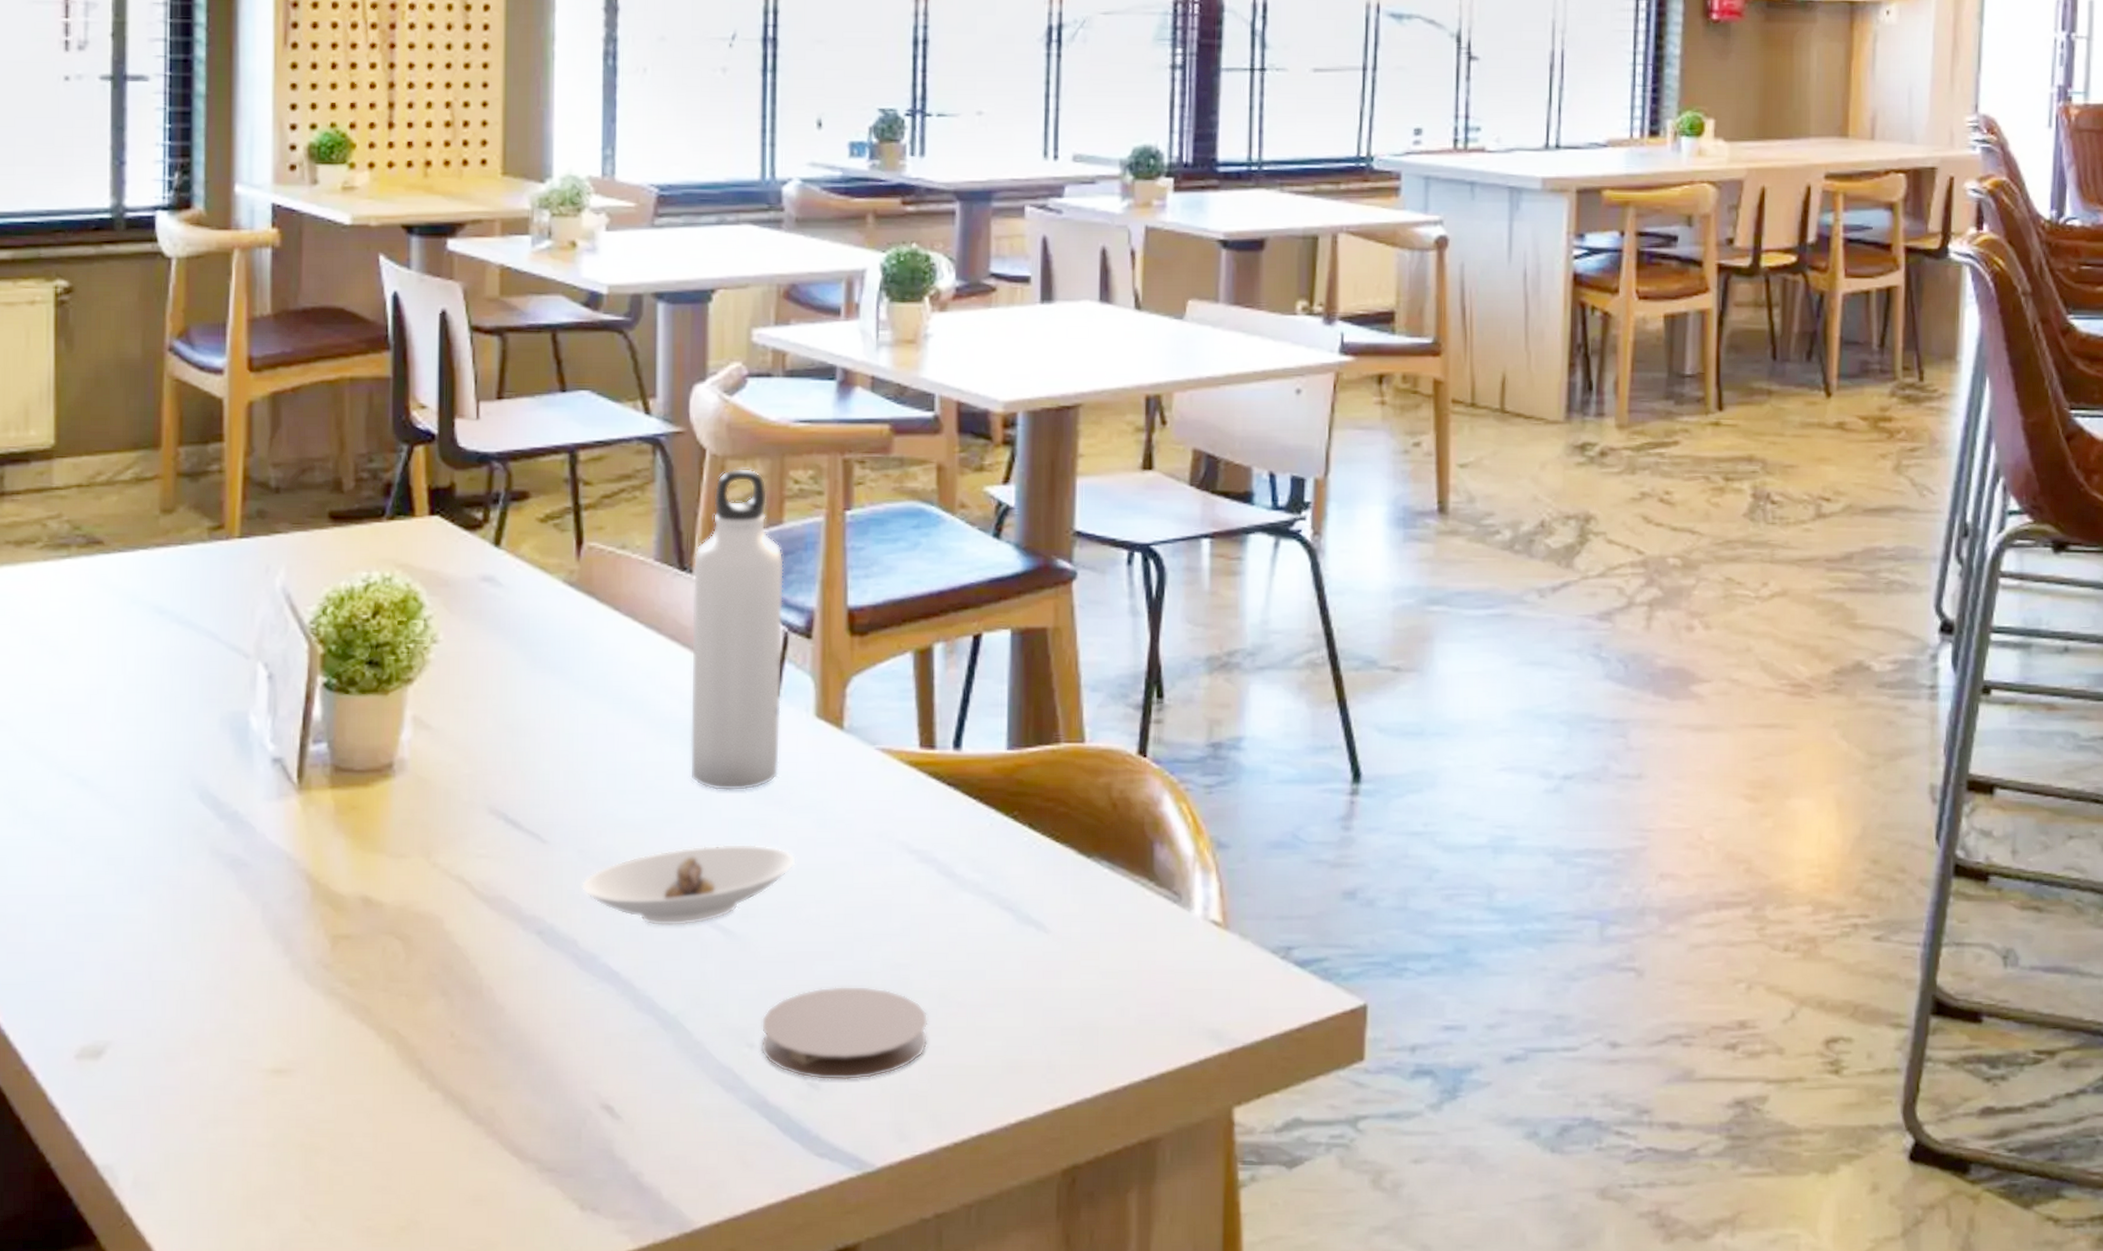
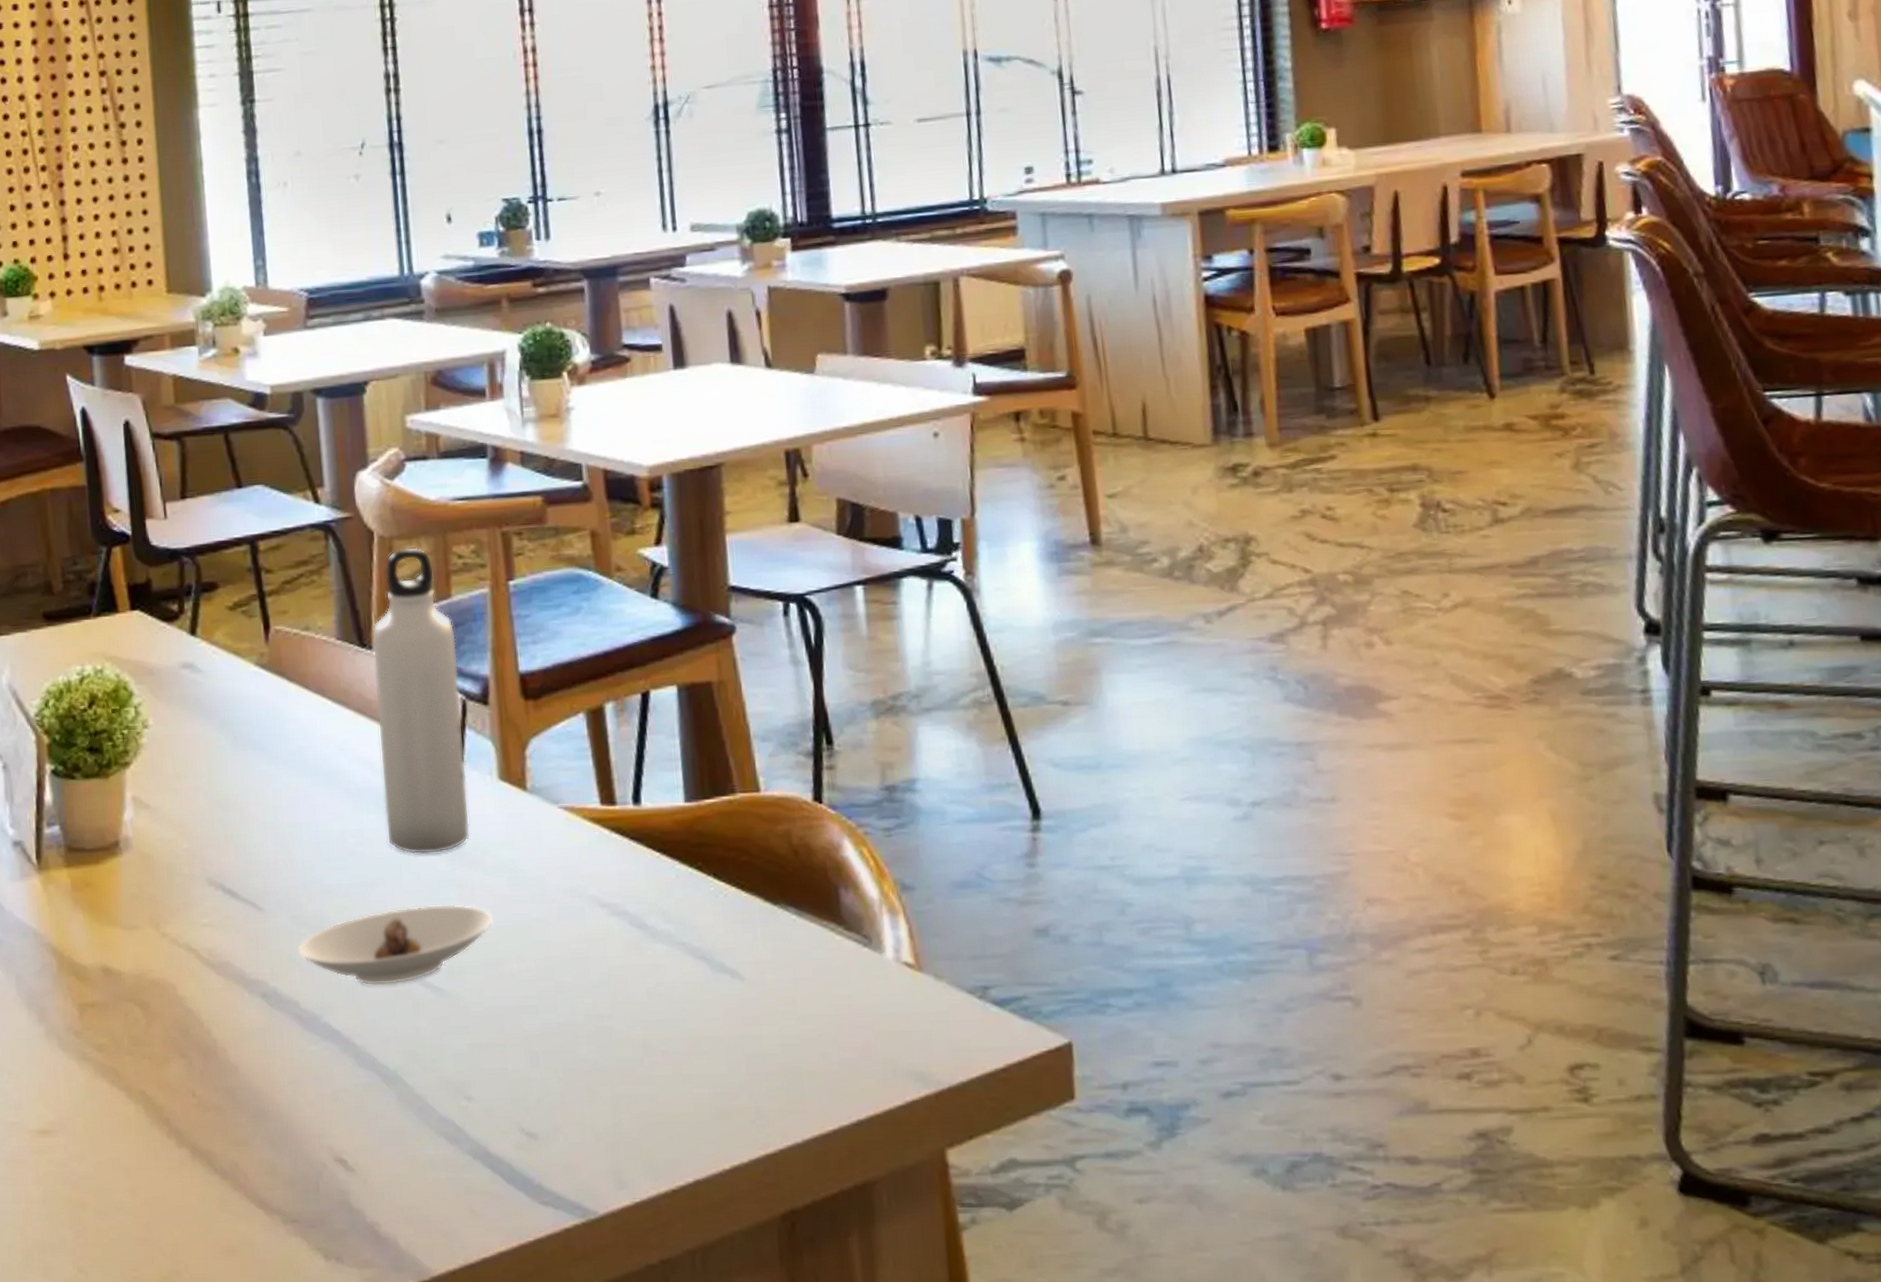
coaster: present [760,986,928,1080] -> none [476,1037,637,1130]

